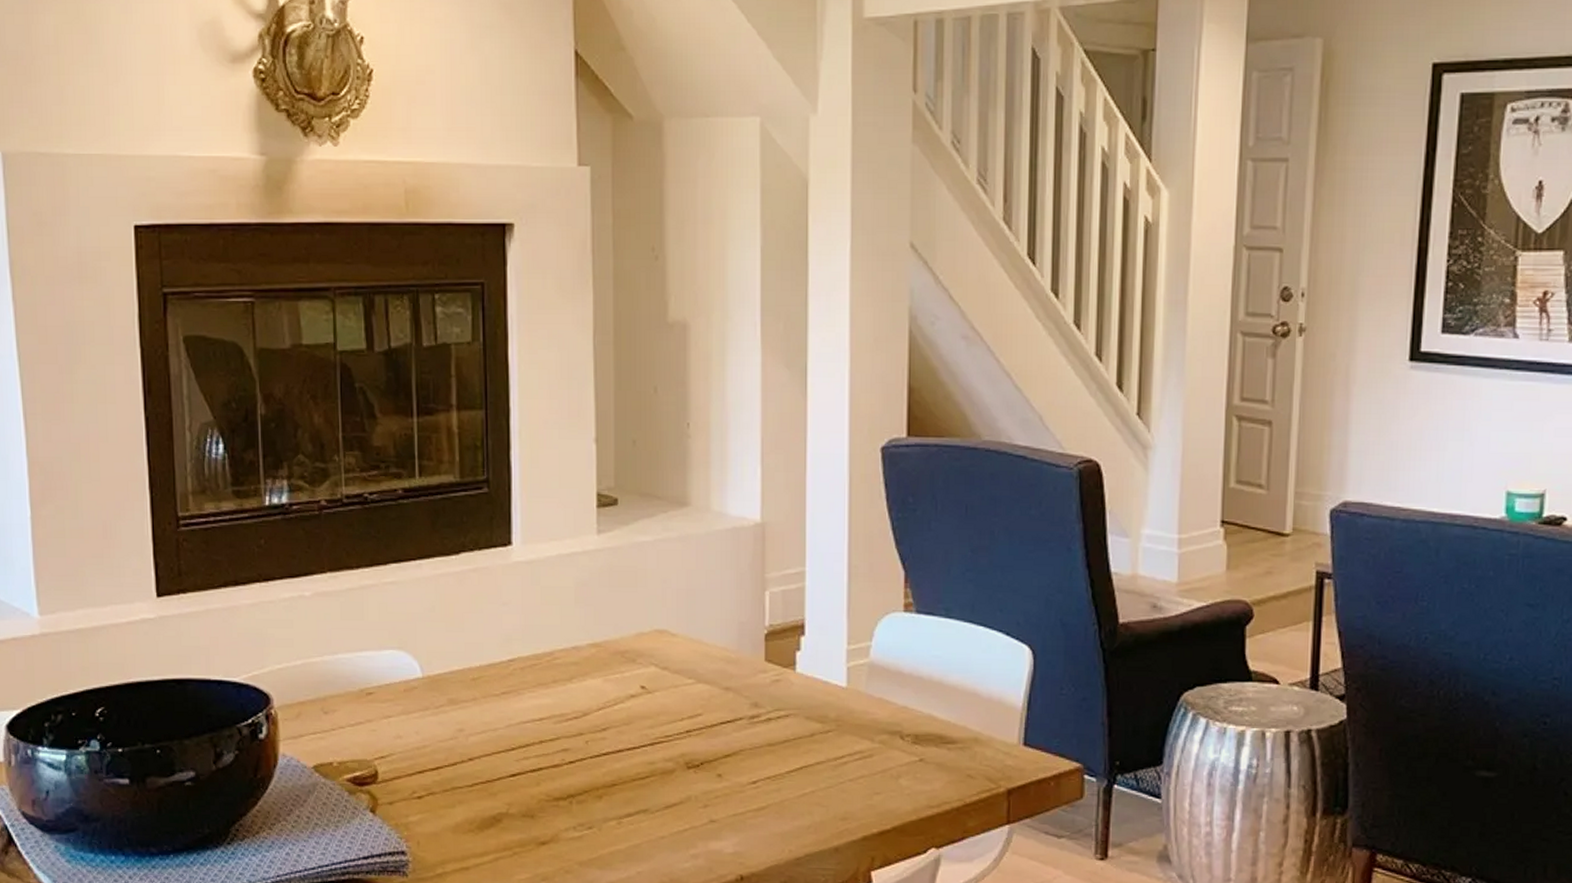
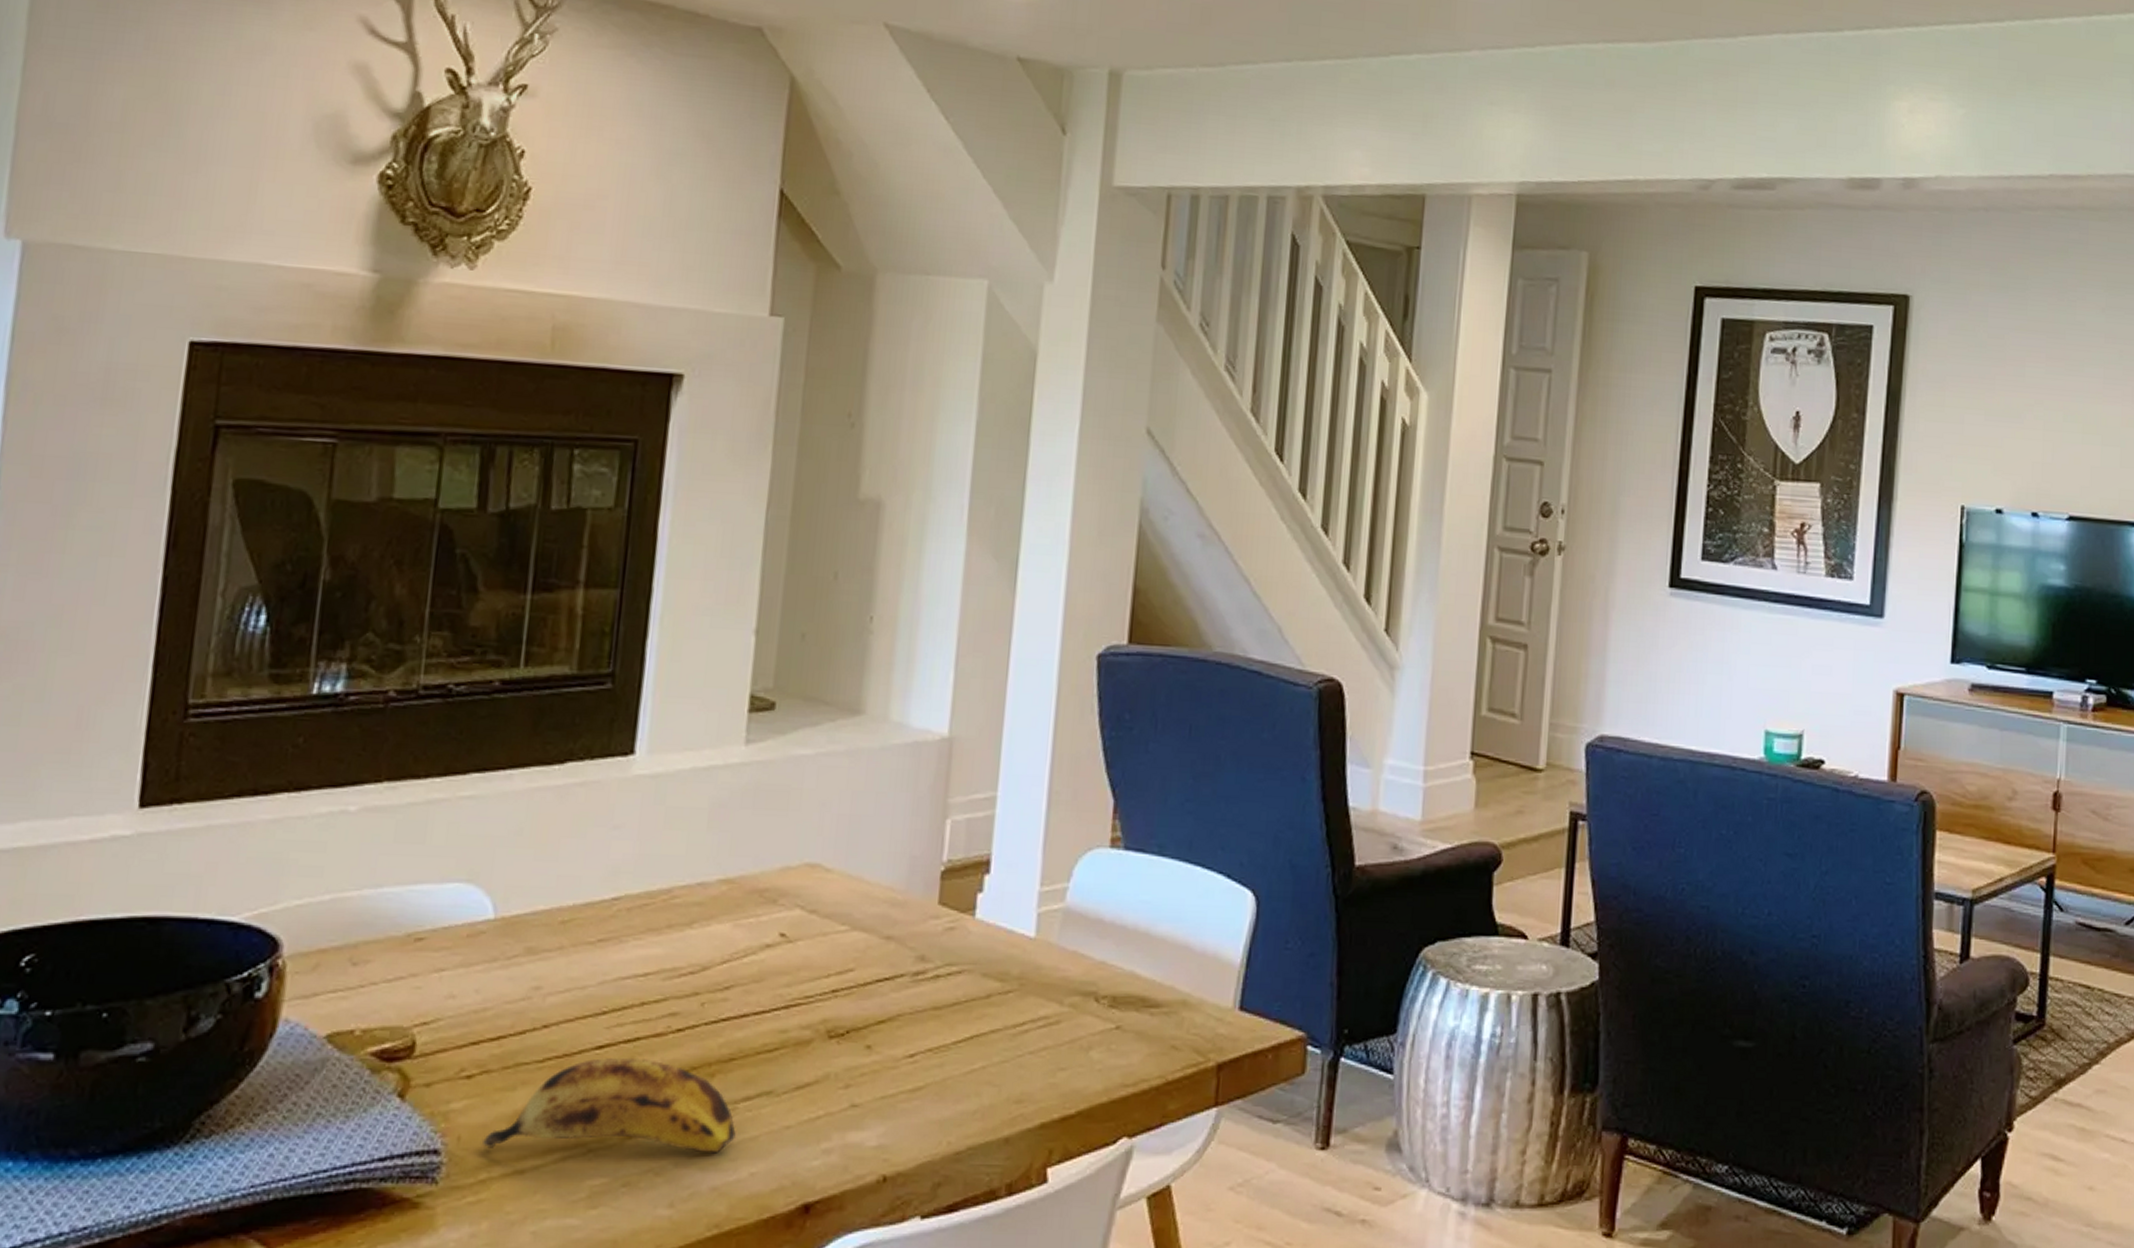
banana: none [435,782,623,857] -> present [481,1057,736,1154]

